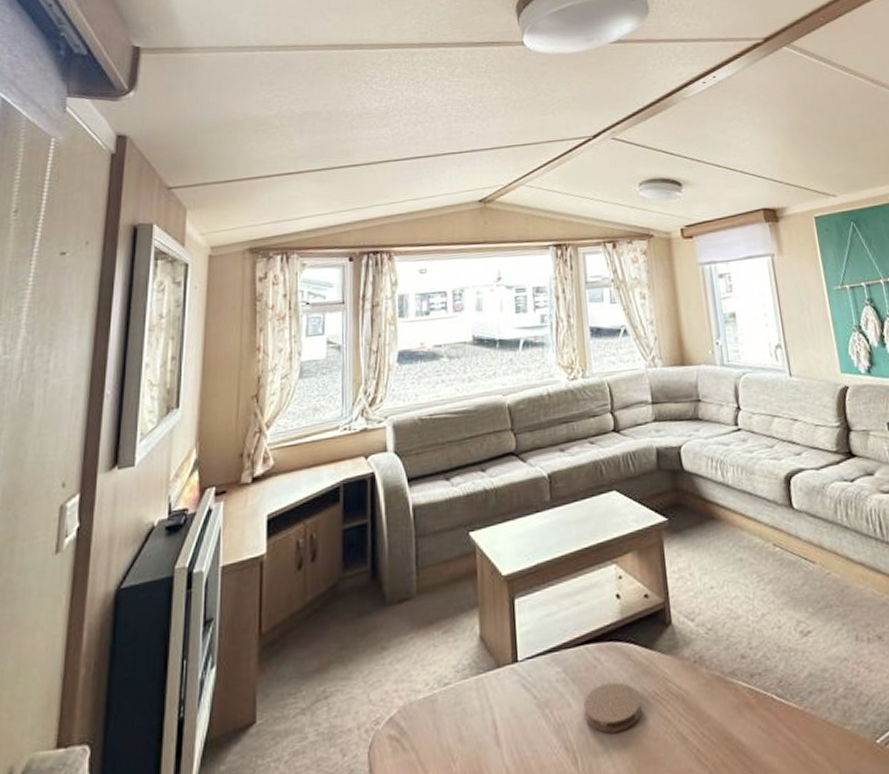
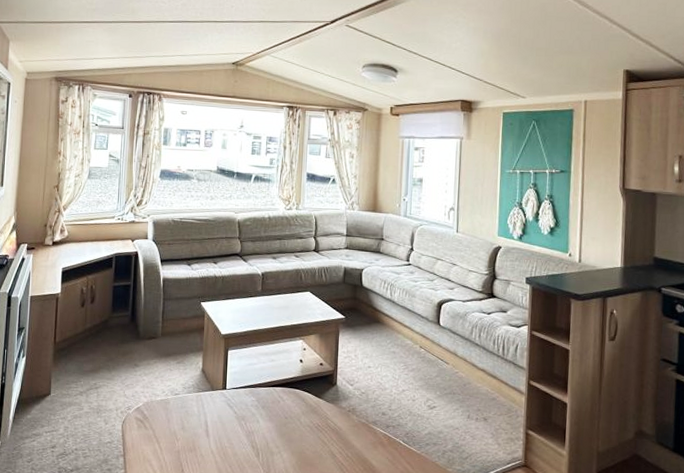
coaster: present [583,682,642,733] -> none [267,413,308,443]

